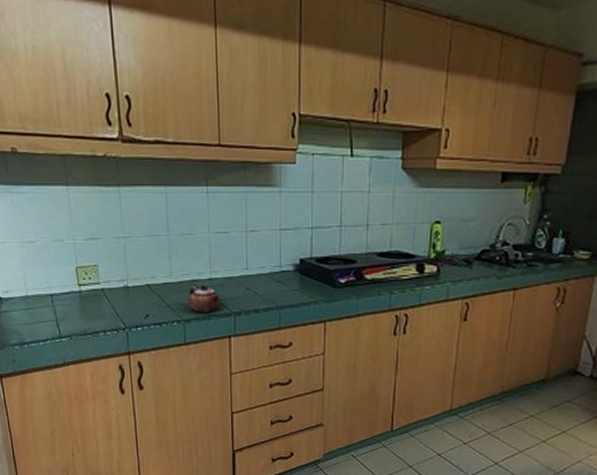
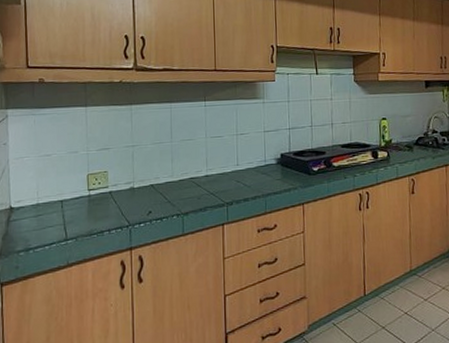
teapot: present [187,283,221,314] -> none [186,180,216,206]

